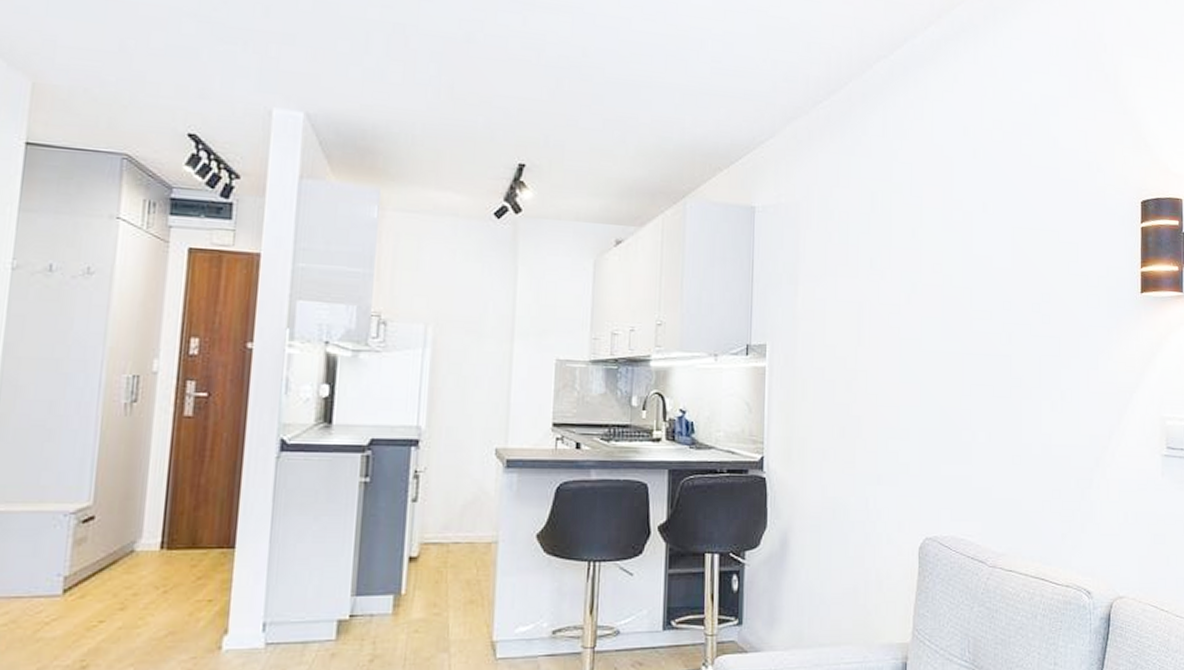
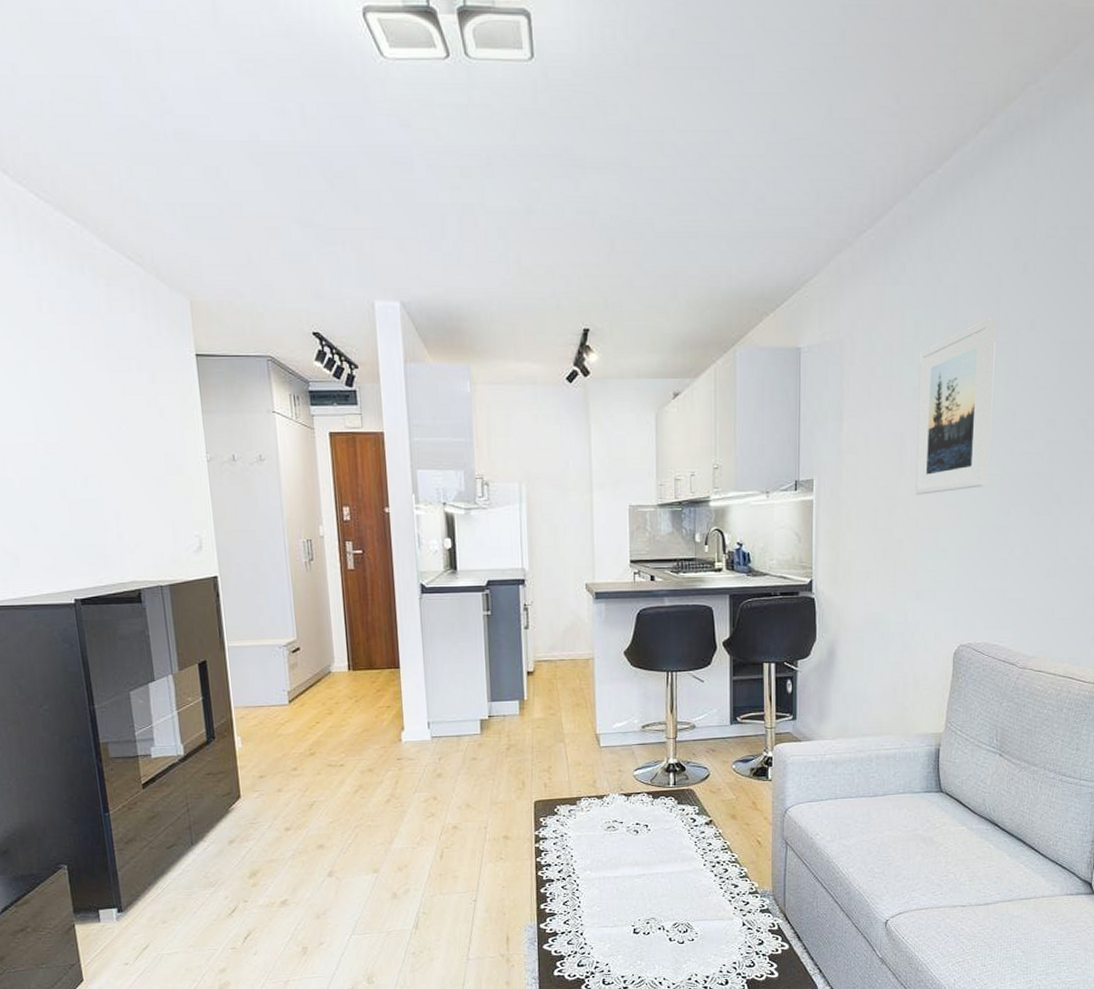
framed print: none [873,197,950,369] -> present [914,318,997,495]

